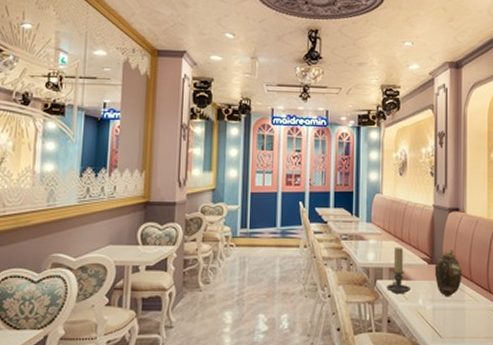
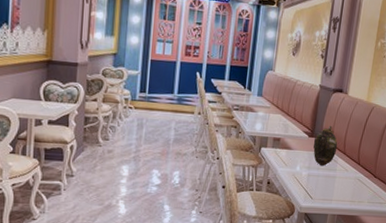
candle holder: present [386,247,410,295] -> none [269,120,291,161]

